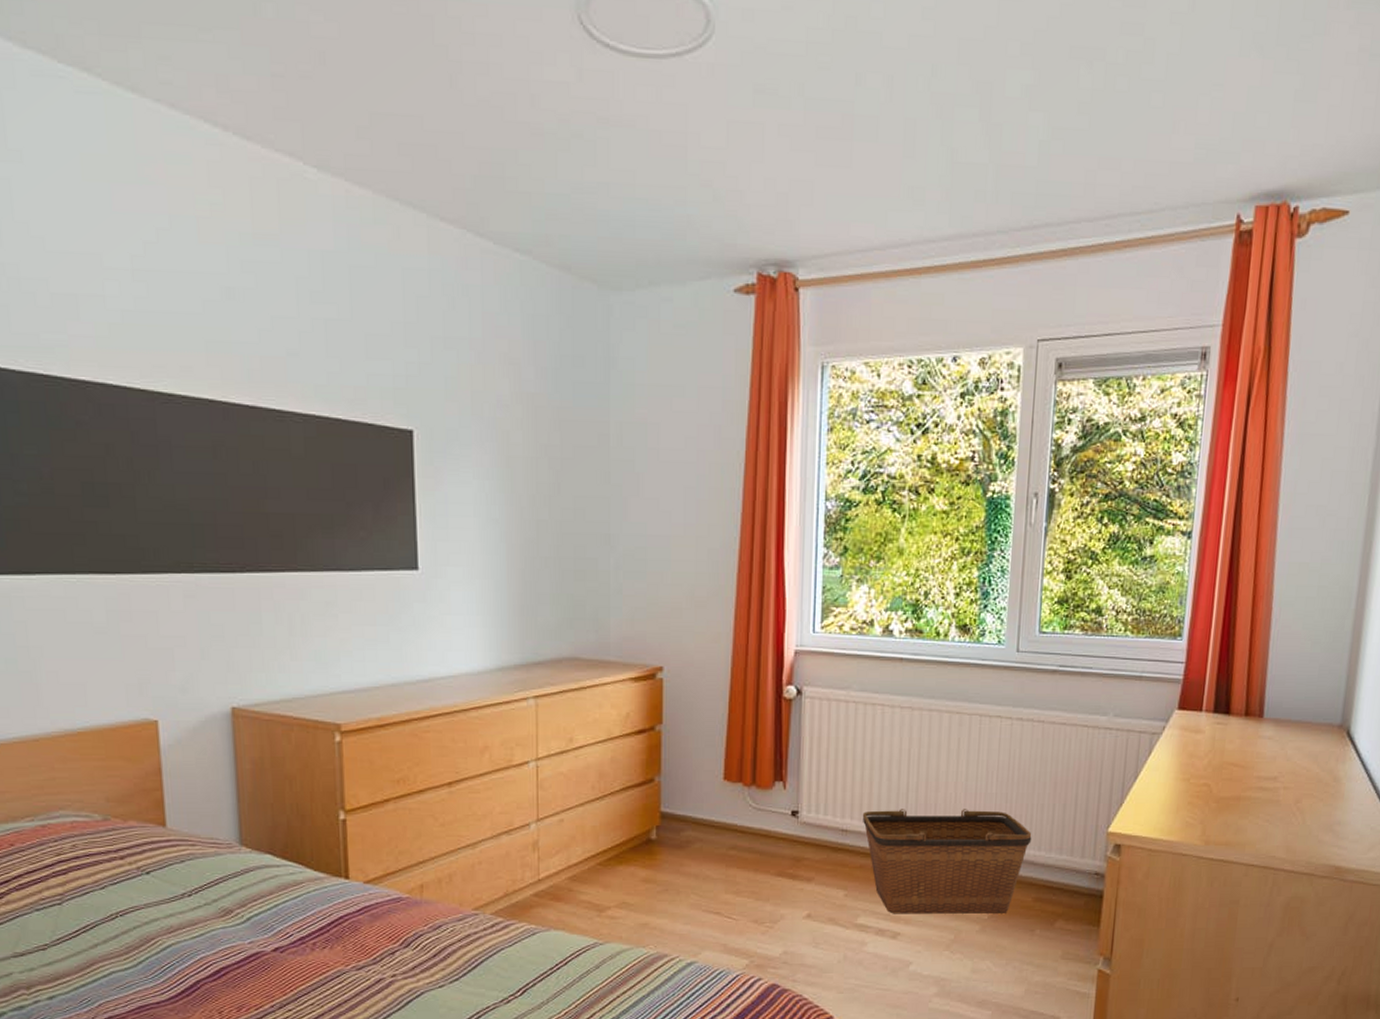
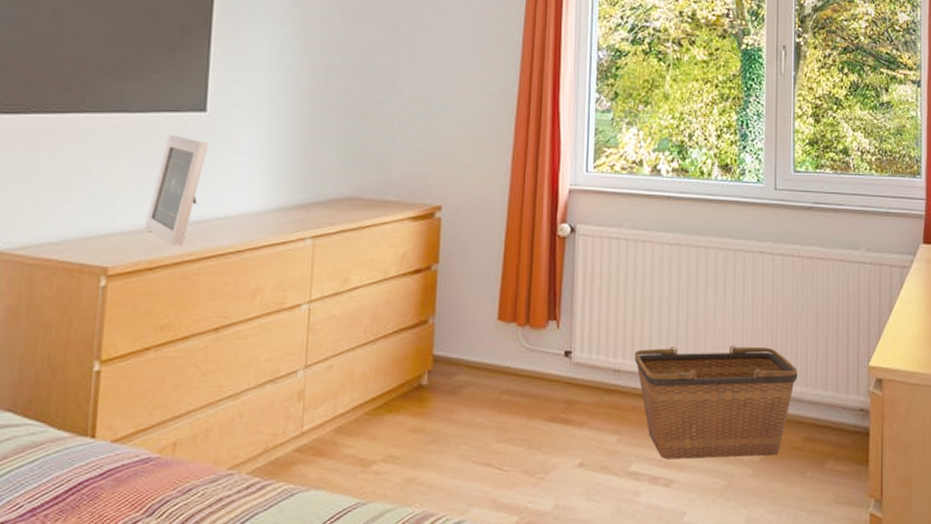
picture frame: none [370,594,424,705] -> present [144,136,209,246]

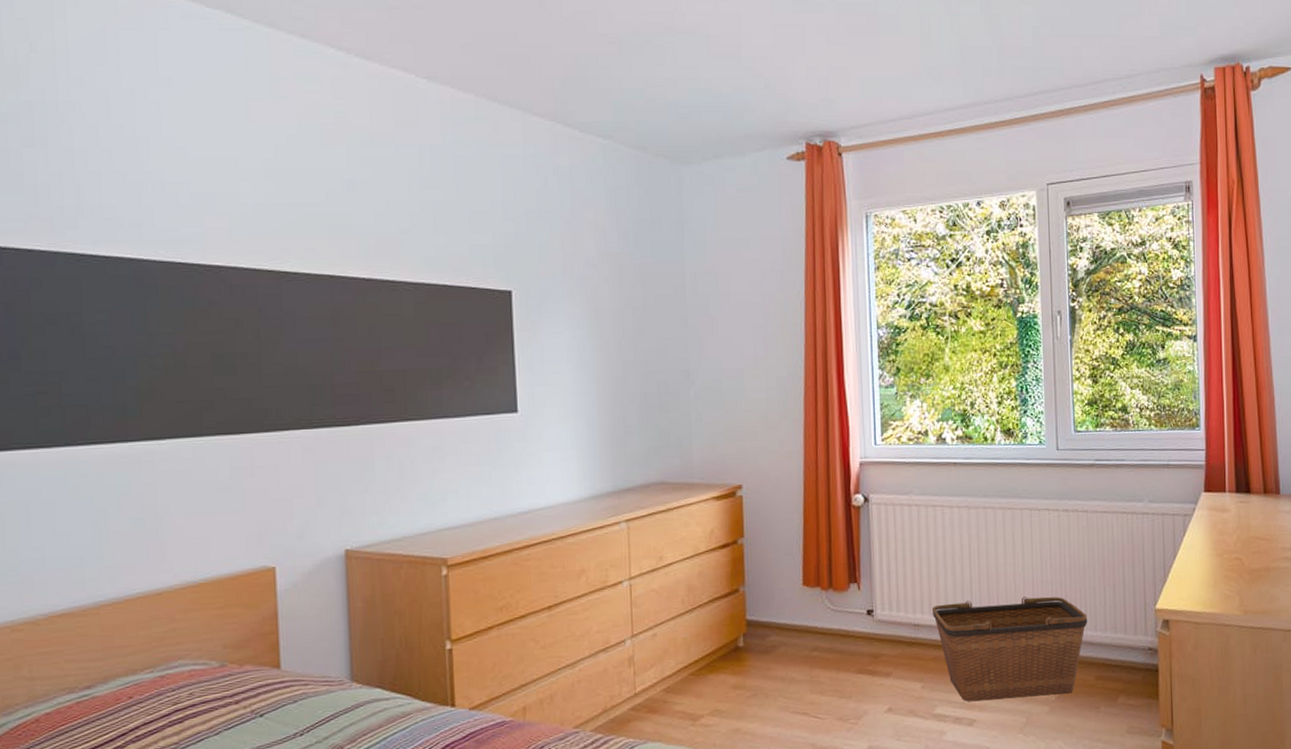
picture frame: present [144,136,209,246] -> none [474,436,524,536]

